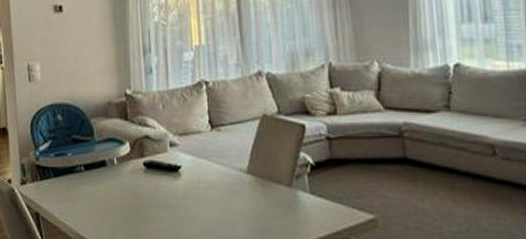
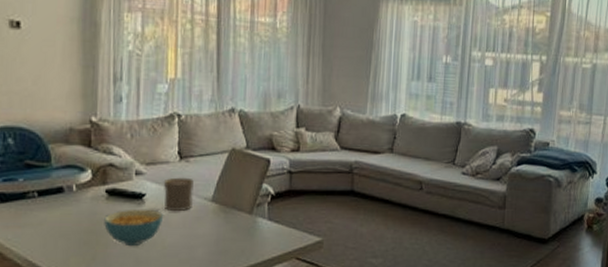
cereal bowl: none [144,182,200,221] -> present [104,209,163,245]
cup: none [197,147,229,184] -> present [163,177,194,211]

